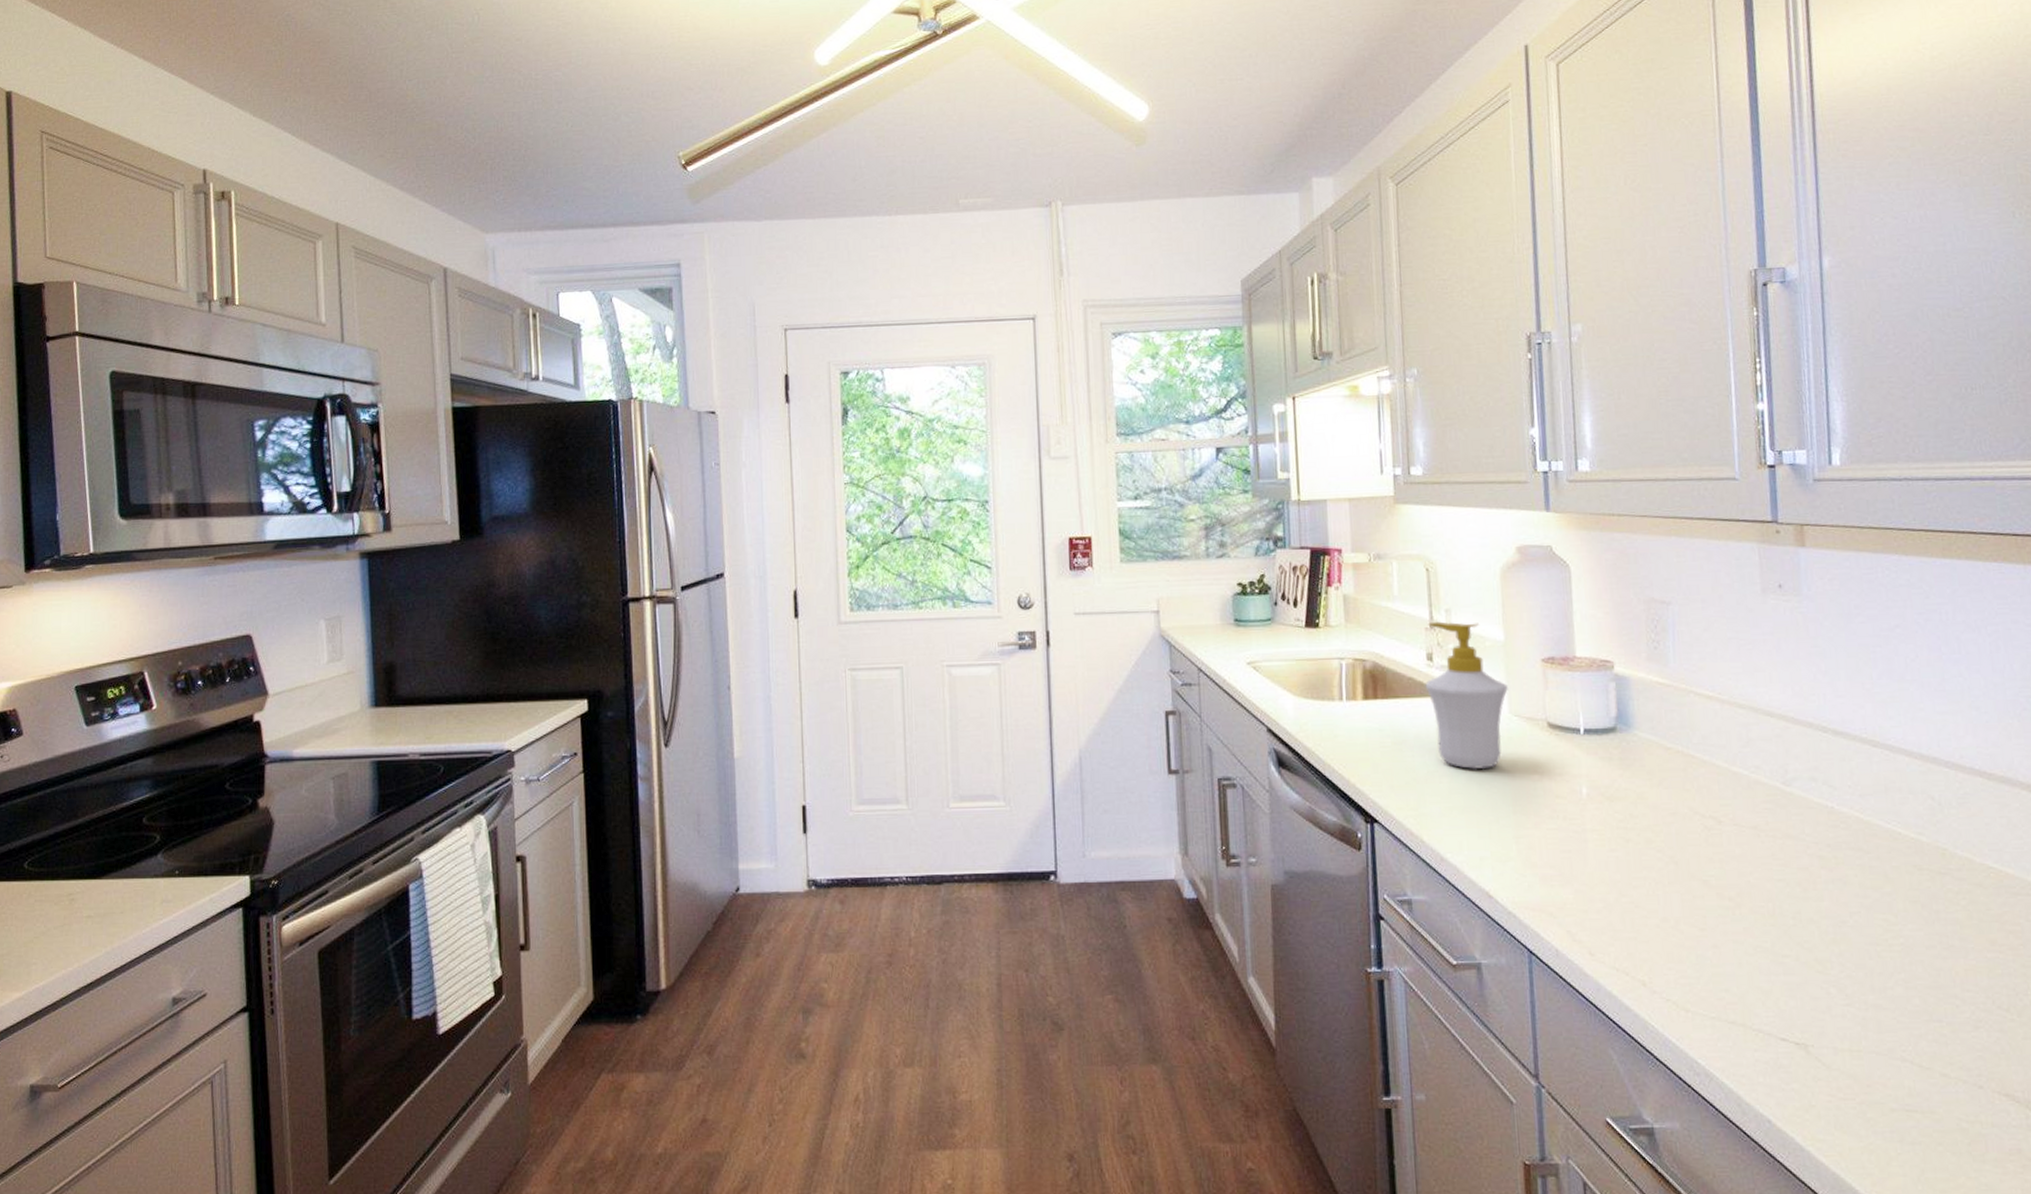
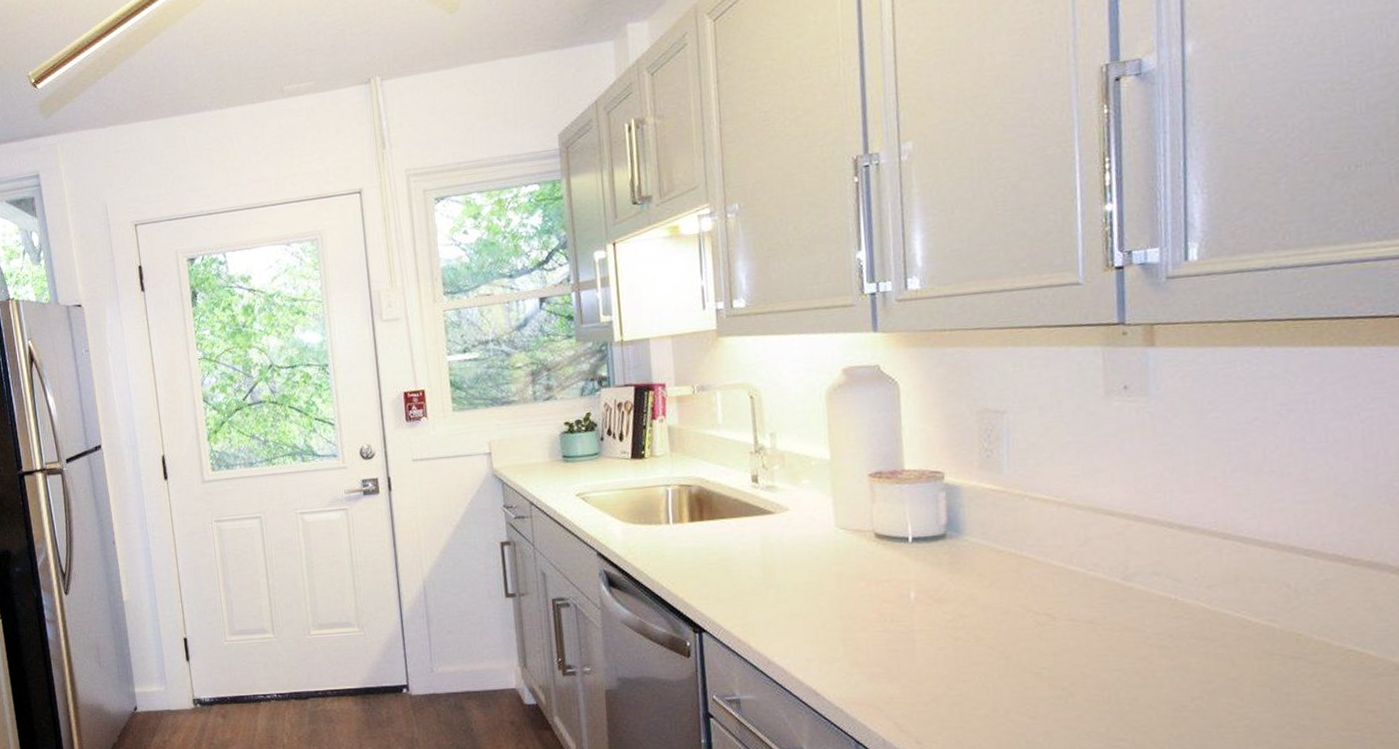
soap bottle: present [1425,621,1508,770] -> none [750,444,834,581]

